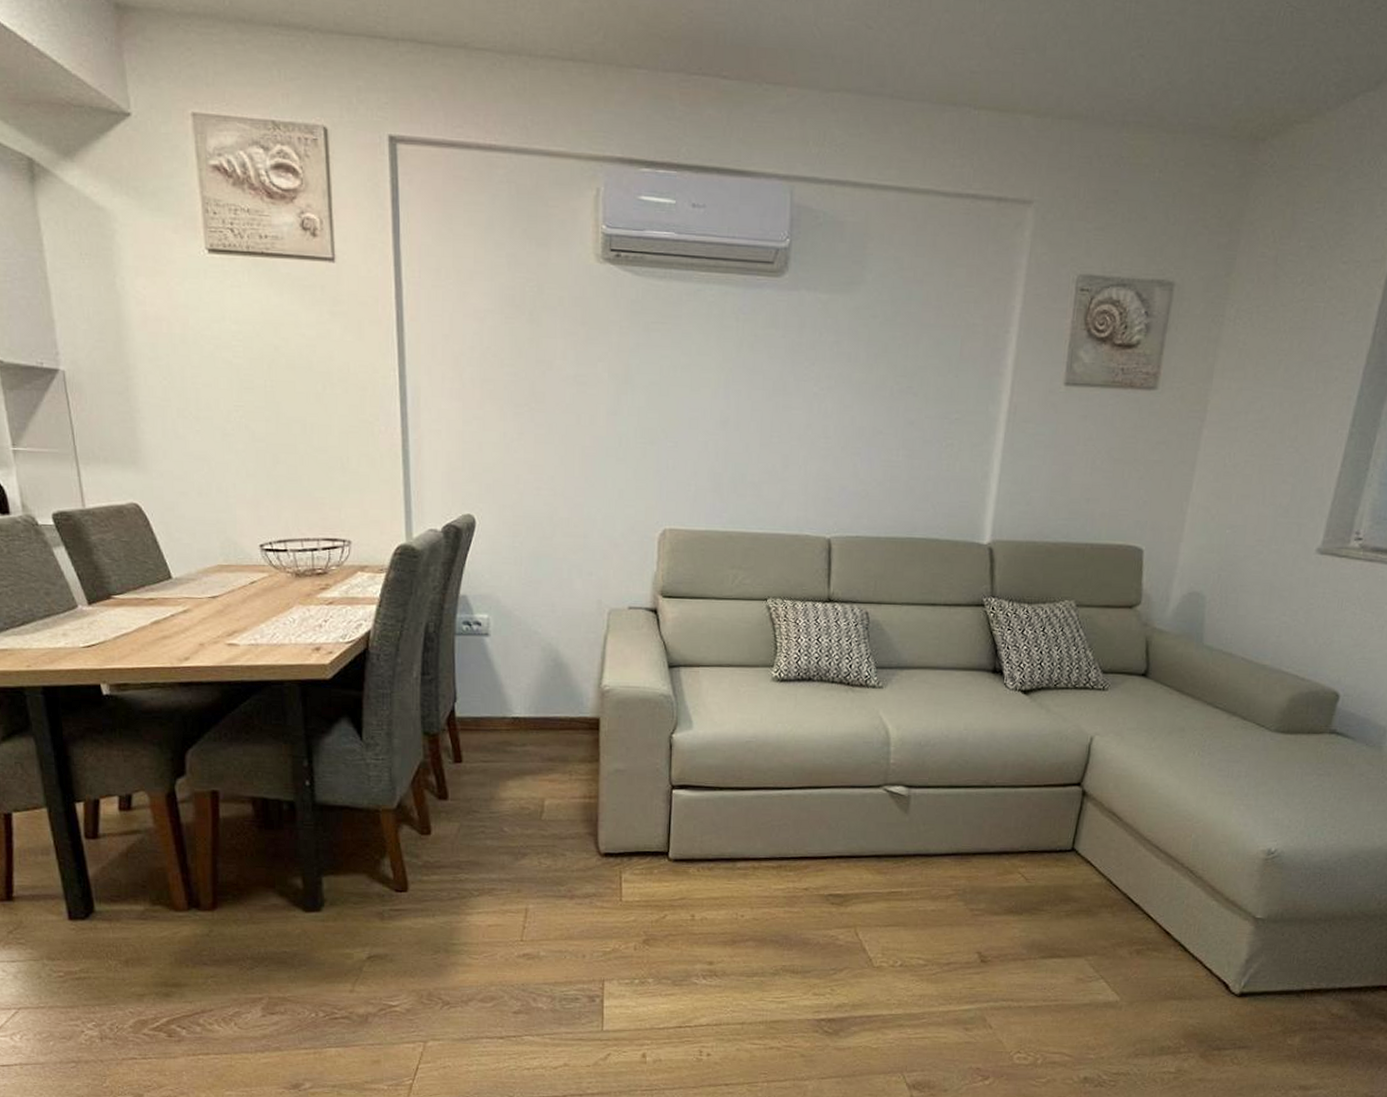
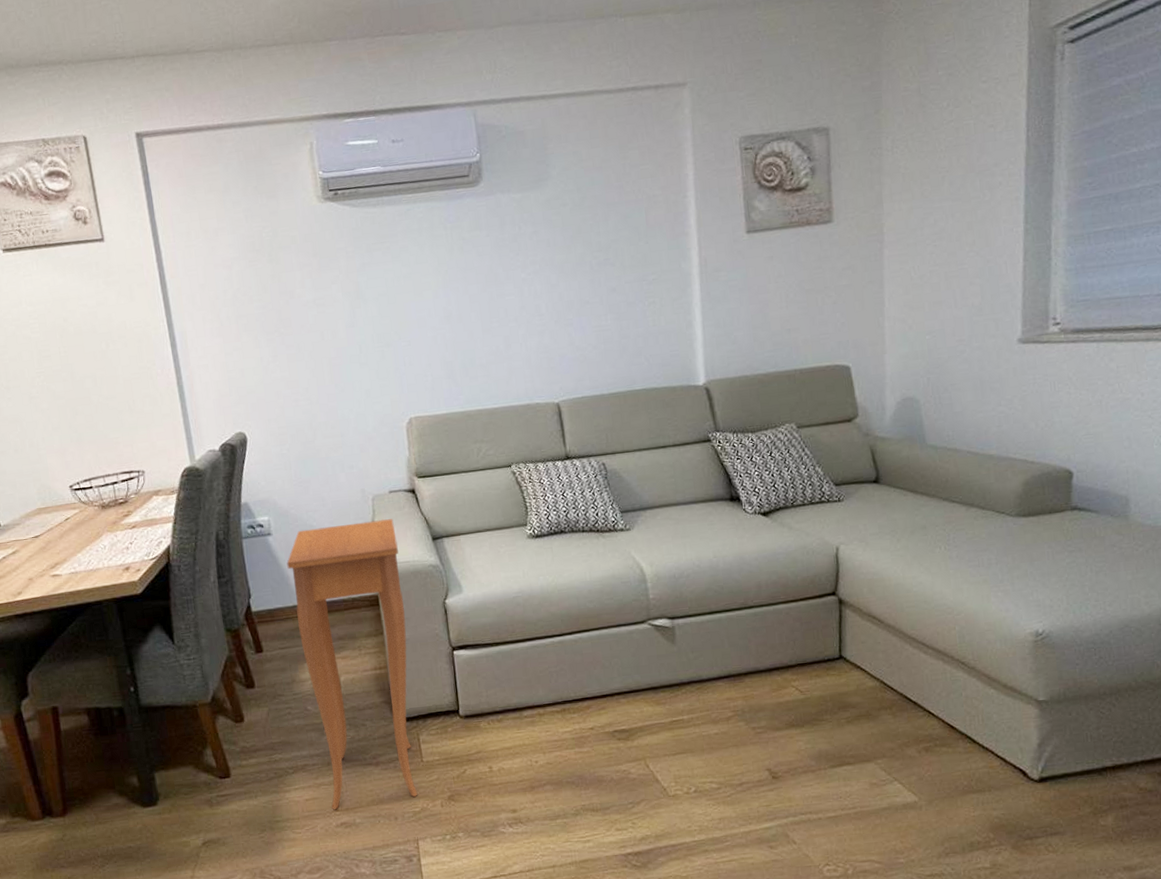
side table: none [502,635,629,940] -> present [286,519,417,810]

